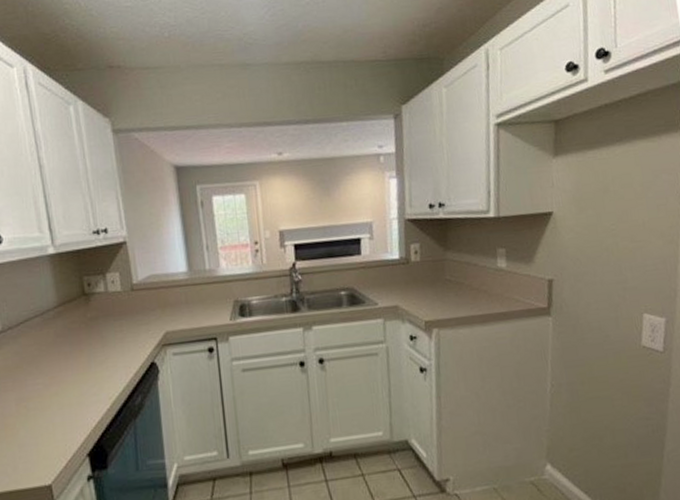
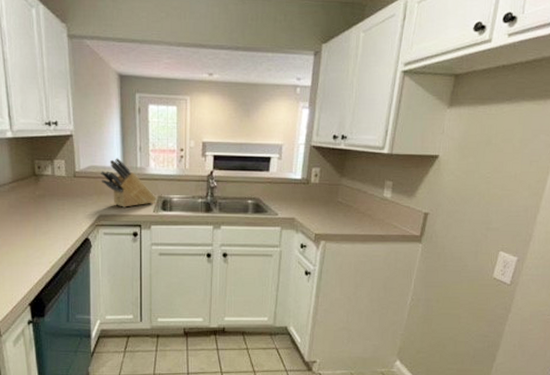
knife block: none [163,262,232,319] -> present [101,158,156,207]

